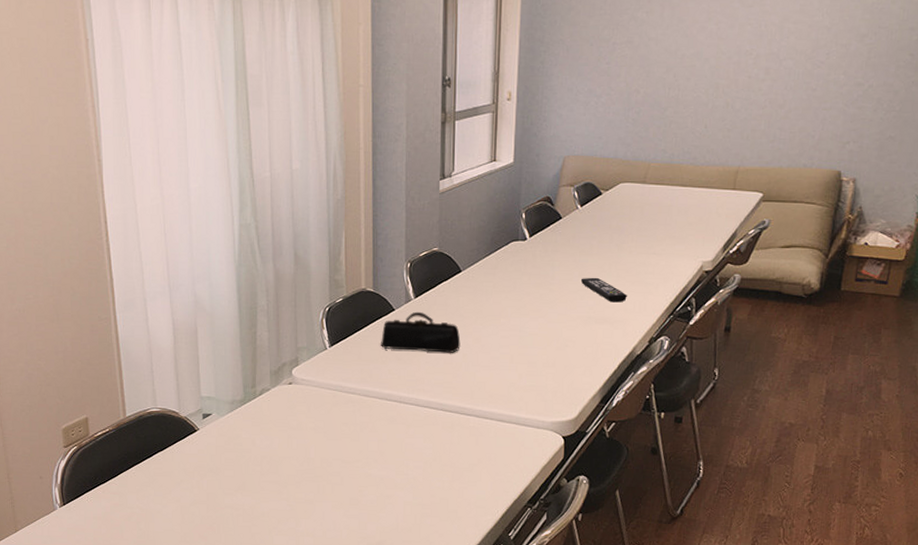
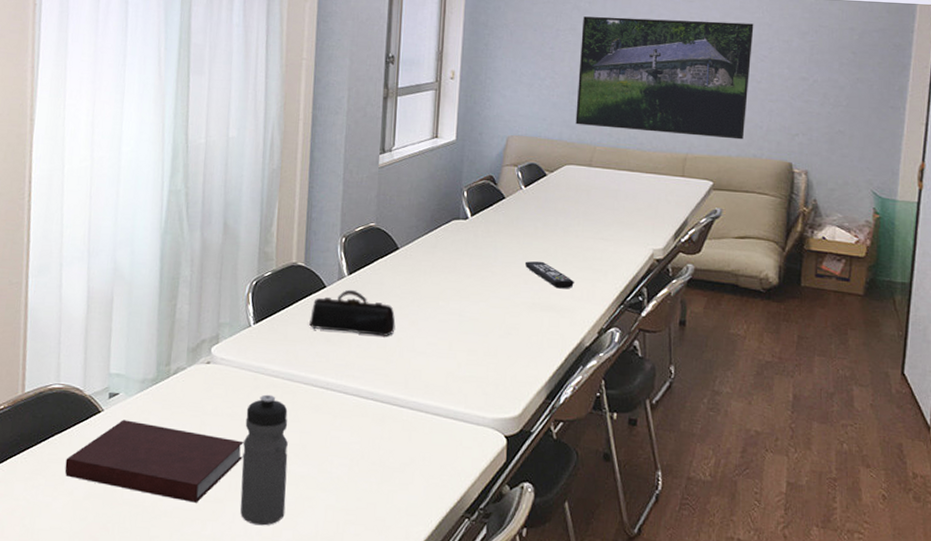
notebook: none [170,436,328,504] -> present [64,419,244,503]
water bottle: none [327,409,369,521] -> present [240,394,288,526]
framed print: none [630,27,813,150] -> present [575,16,754,140]

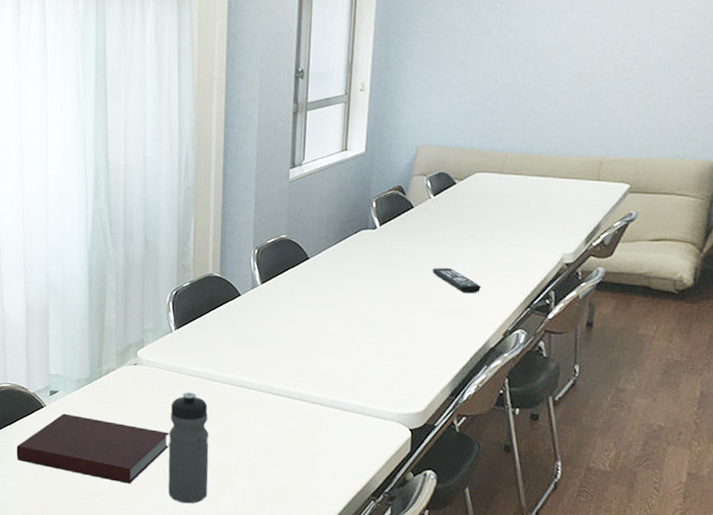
pencil case: present [309,289,396,336] -> none [226,297,306,340]
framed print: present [575,16,754,140] -> none [487,16,686,140]

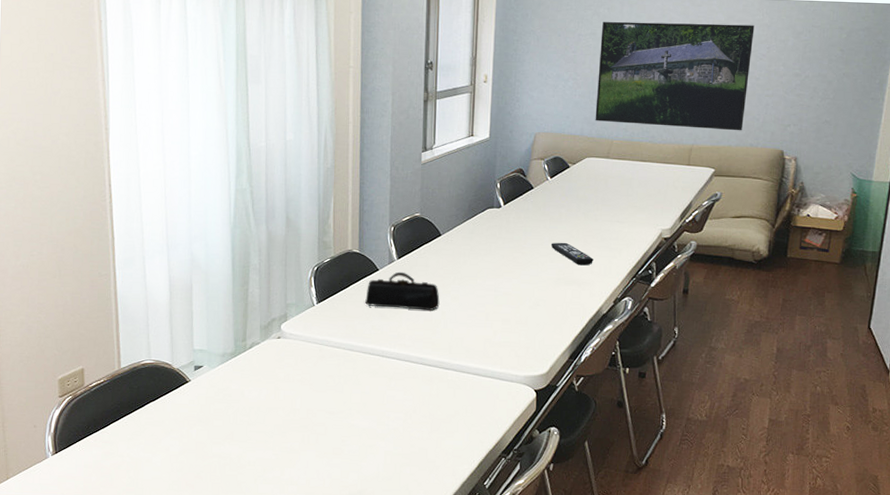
notebook: present [16,413,169,484] -> none [161,388,313,454]
water bottle: present [168,392,209,504] -> none [312,362,351,470]
pencil case: none [226,297,306,340] -> present [365,271,440,311]
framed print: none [487,16,686,140] -> present [595,21,755,131]

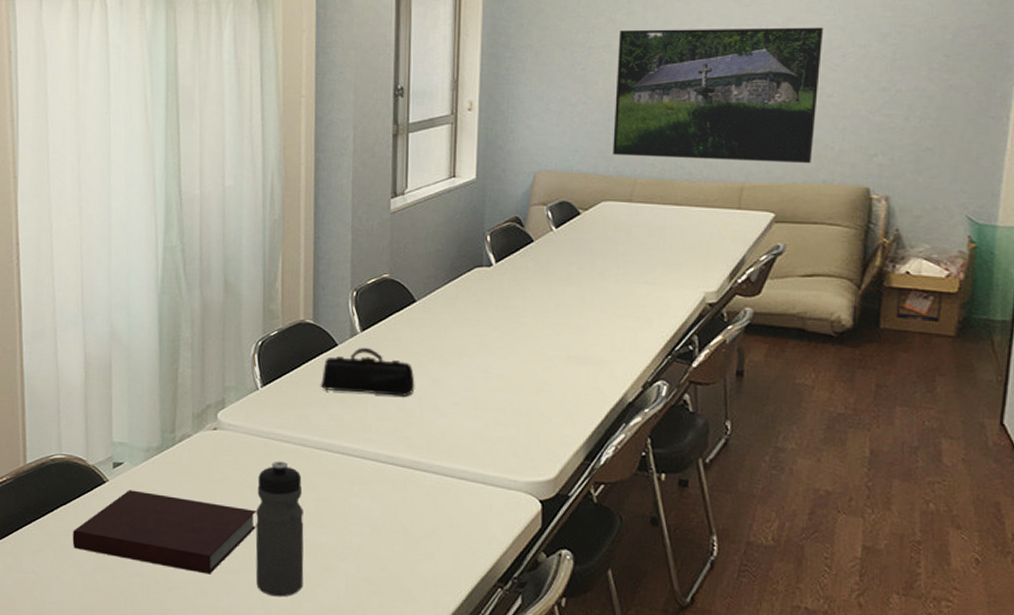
notebook: none [161,388,313,454] -> present [72,490,256,574]
water bottle: none [312,362,351,470] -> present [255,461,304,597]
remote control: present [550,242,593,266] -> none [557,309,614,340]

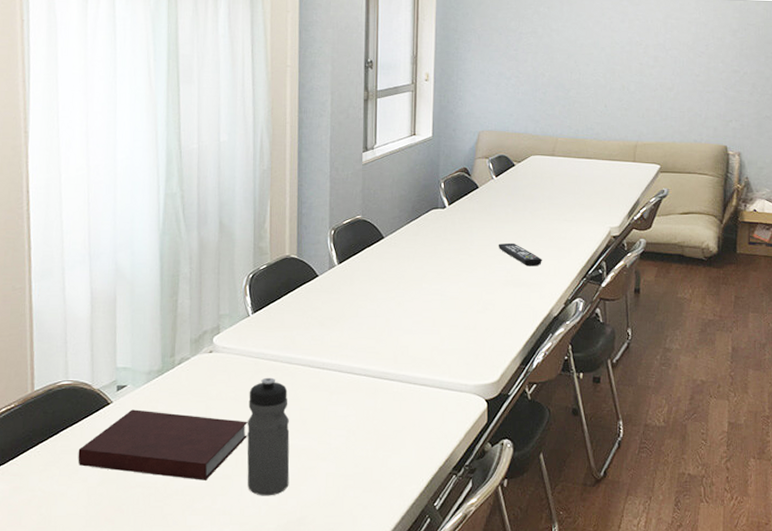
pencil case: present [321,347,415,396] -> none [304,277,384,318]
remote control: none [557,309,614,340] -> present [498,242,542,267]
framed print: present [612,27,824,164] -> none [539,20,692,127]

